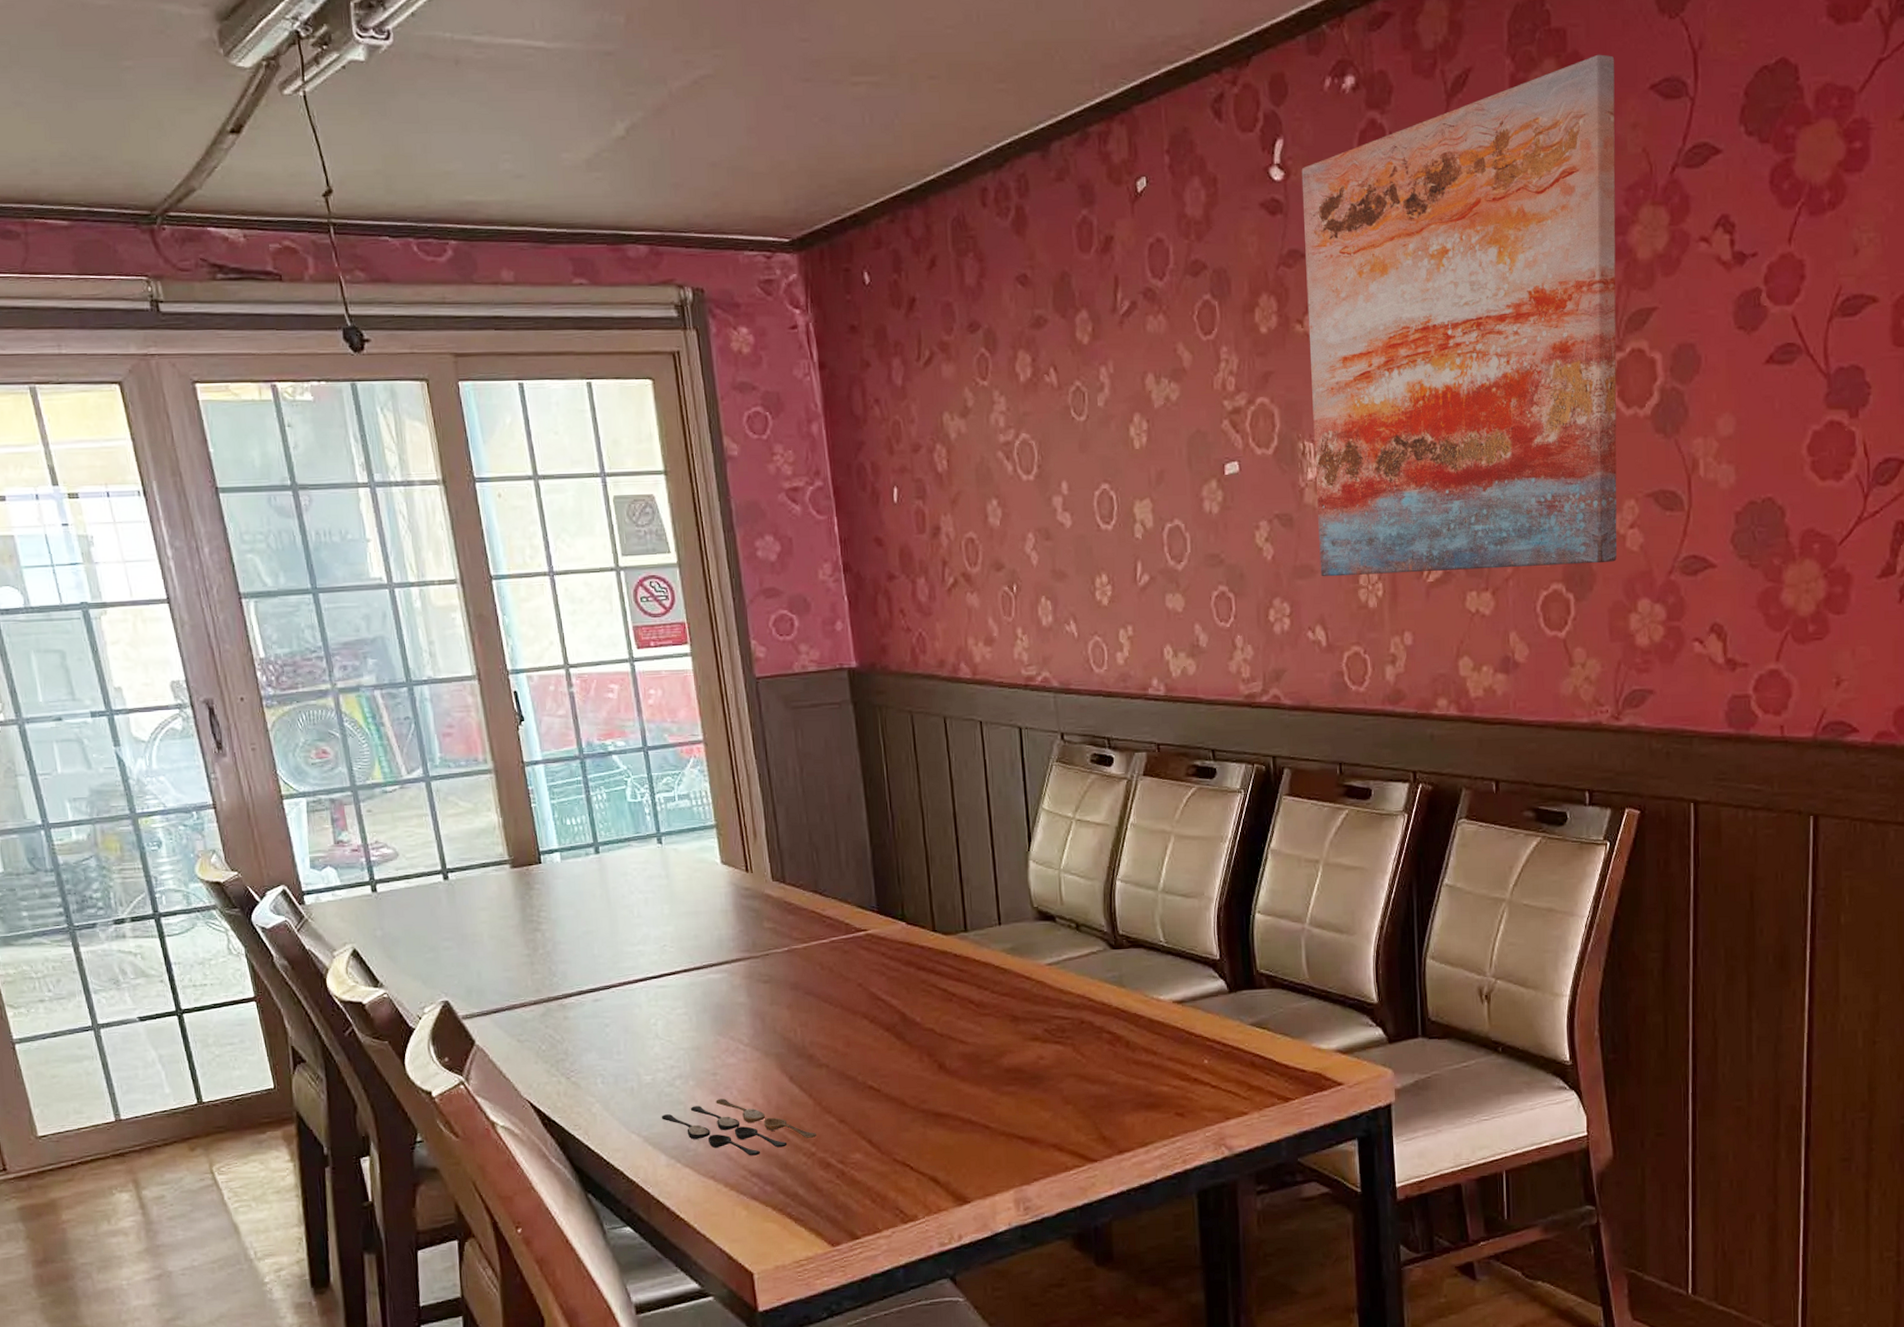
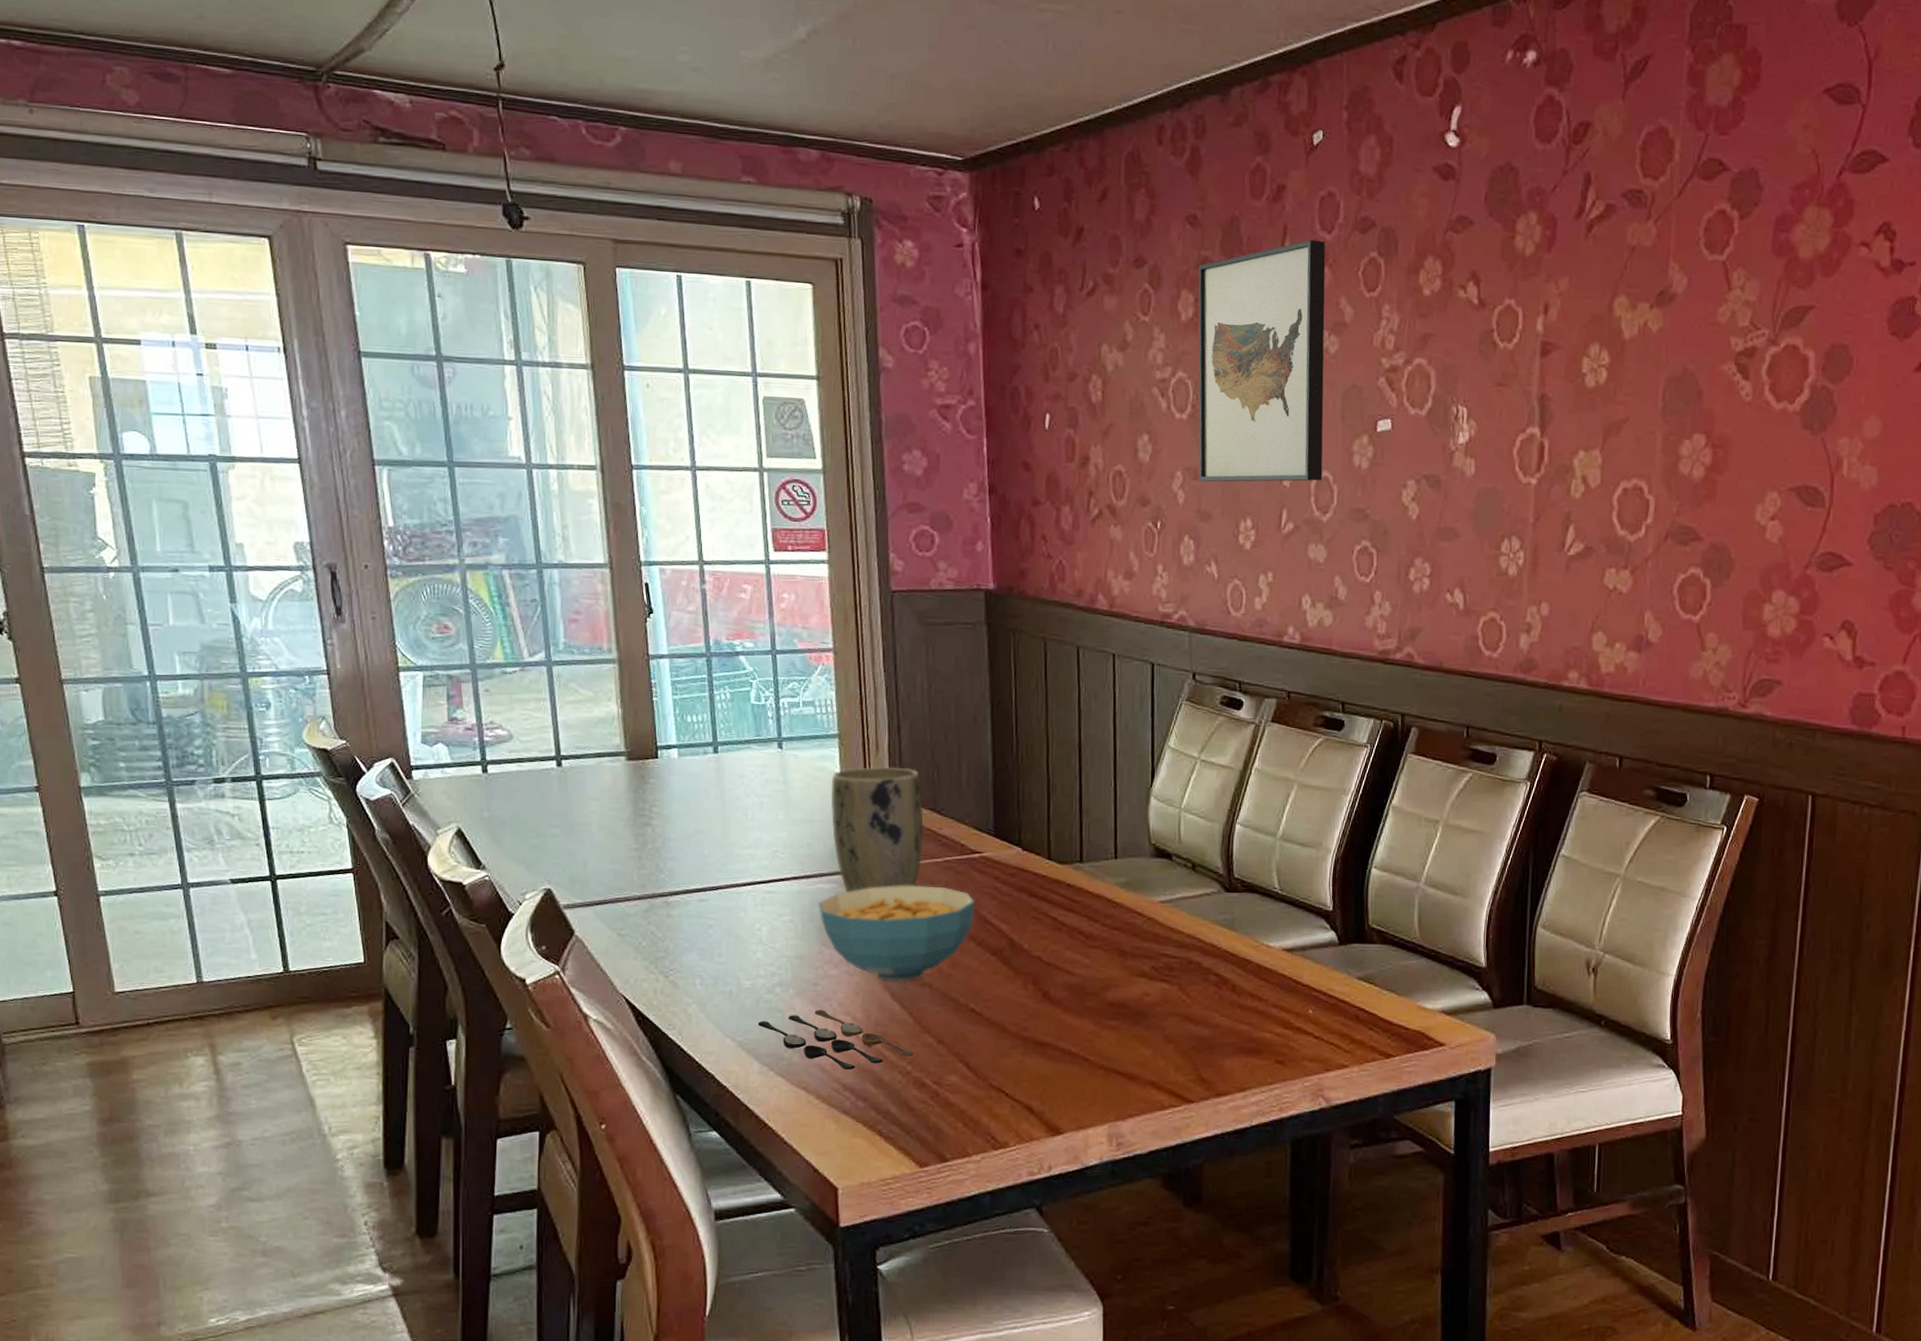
cereal bowl: none [710,967,865,1064] -> present [818,885,975,981]
plant pot: none [712,852,808,981] -> present [831,766,924,892]
wall art: none [1032,288,1174,542] -> present [1198,239,1326,482]
wall art: present [1301,54,1617,577] -> none [1463,54,1792,552]

